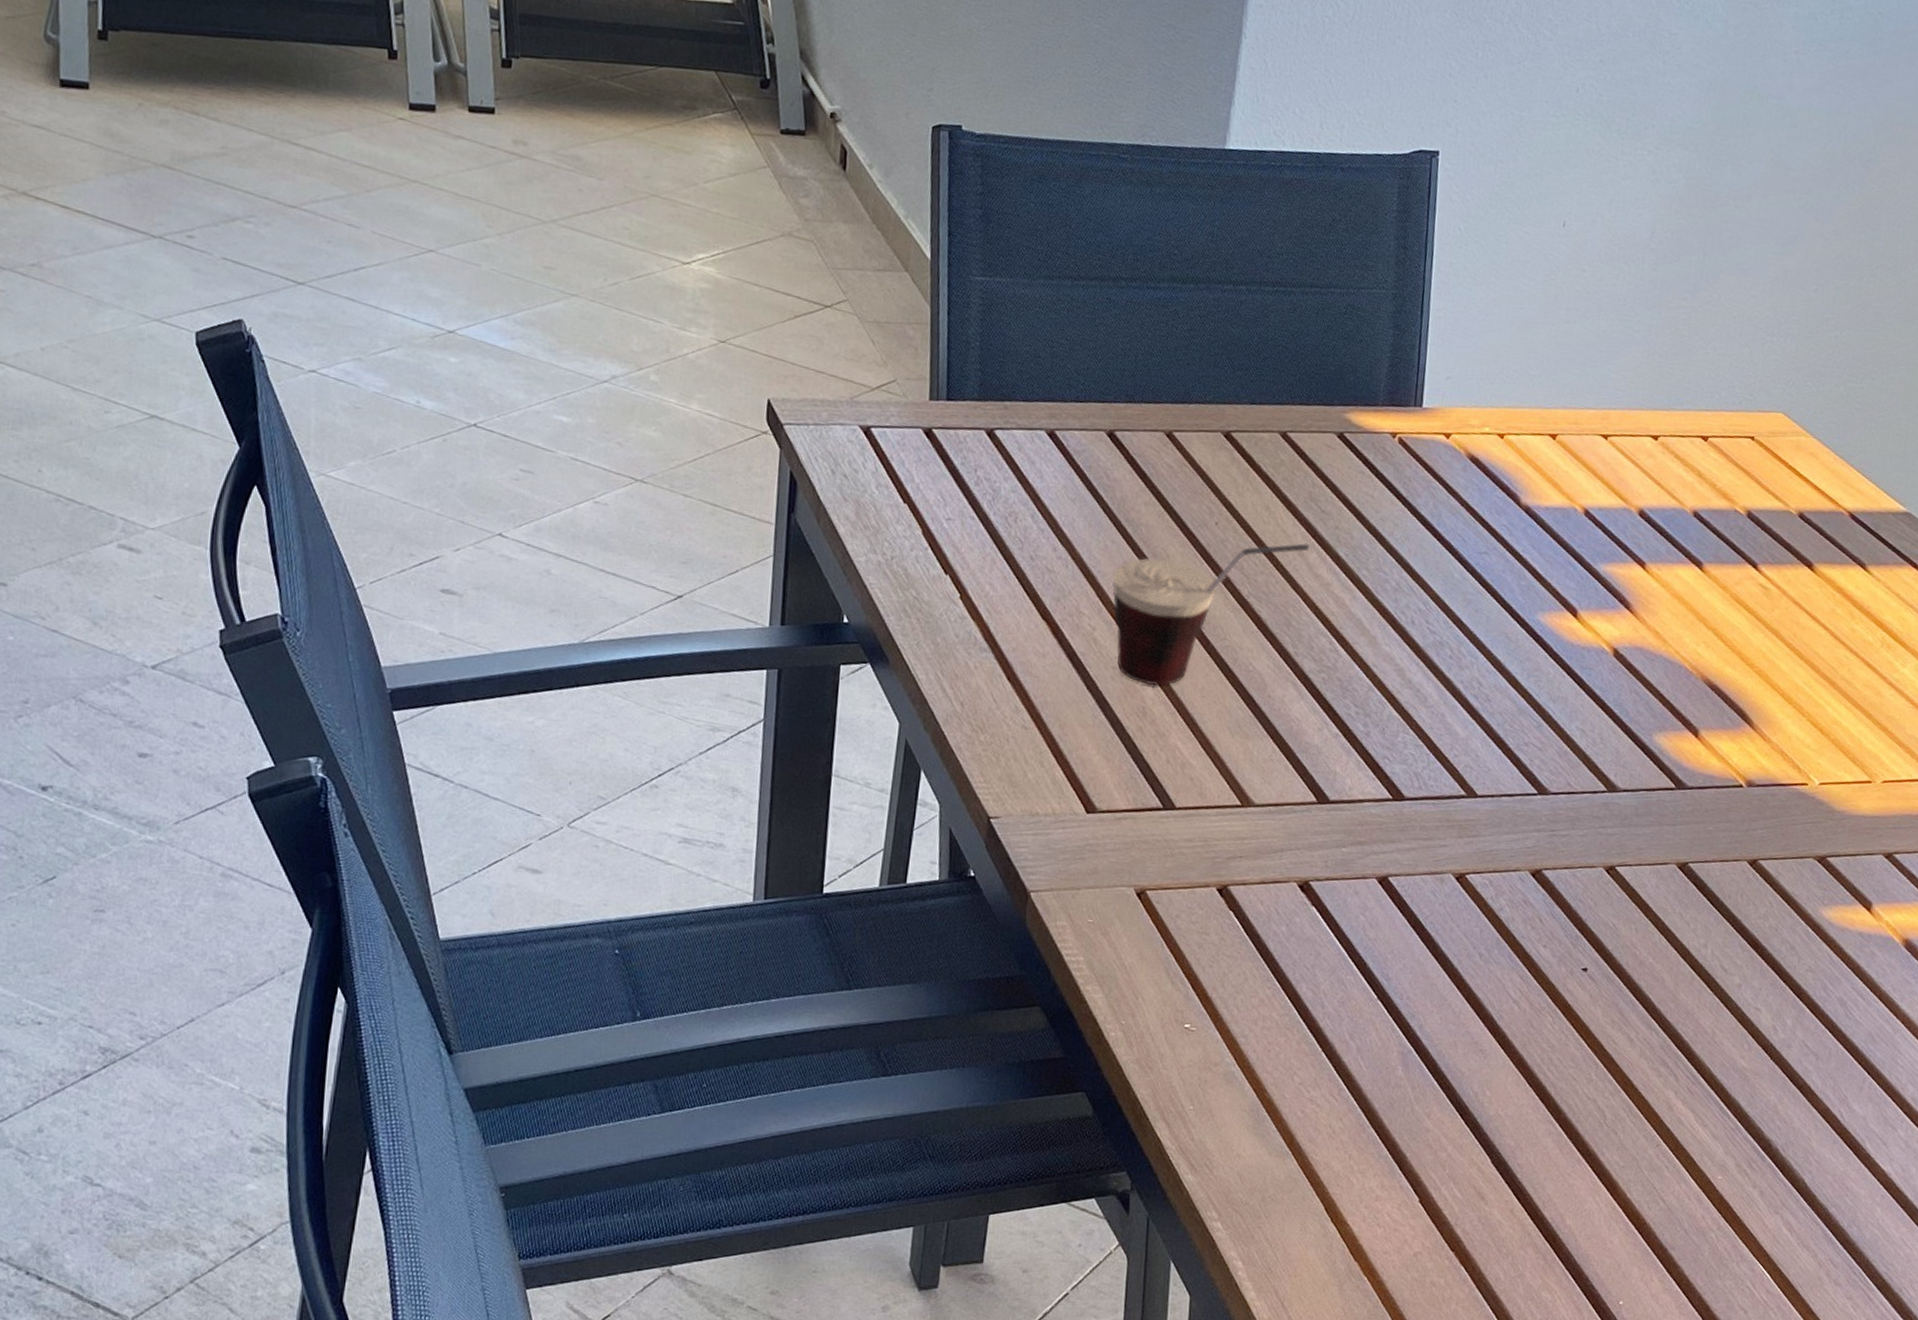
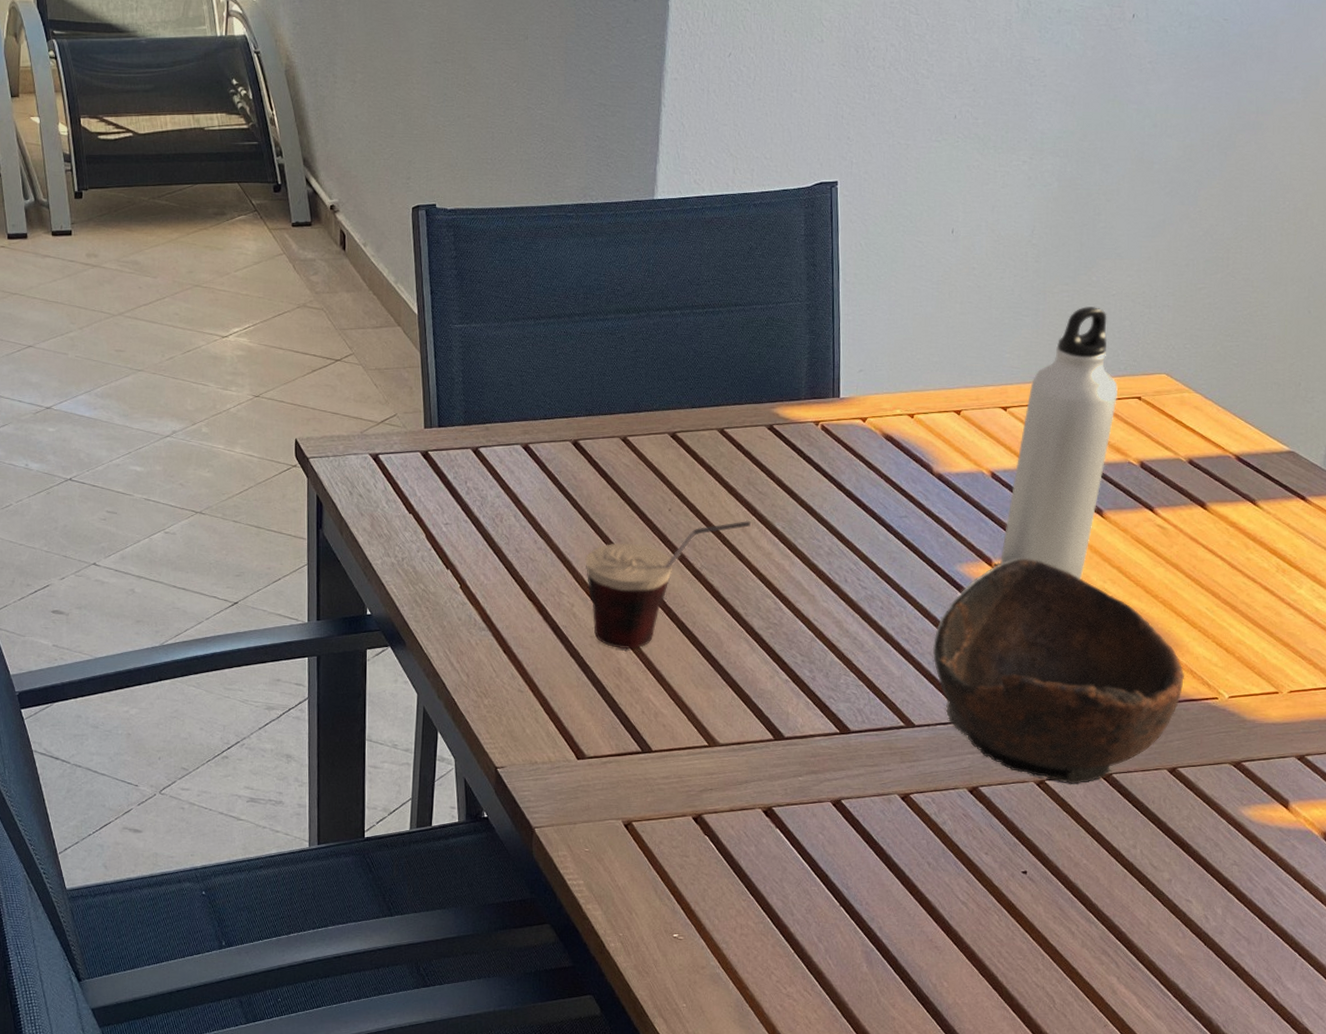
bowl: none [1503,610,1775,873] -> present [933,558,1185,784]
water bottle: none [1586,327,1730,640] -> present [1000,306,1118,579]

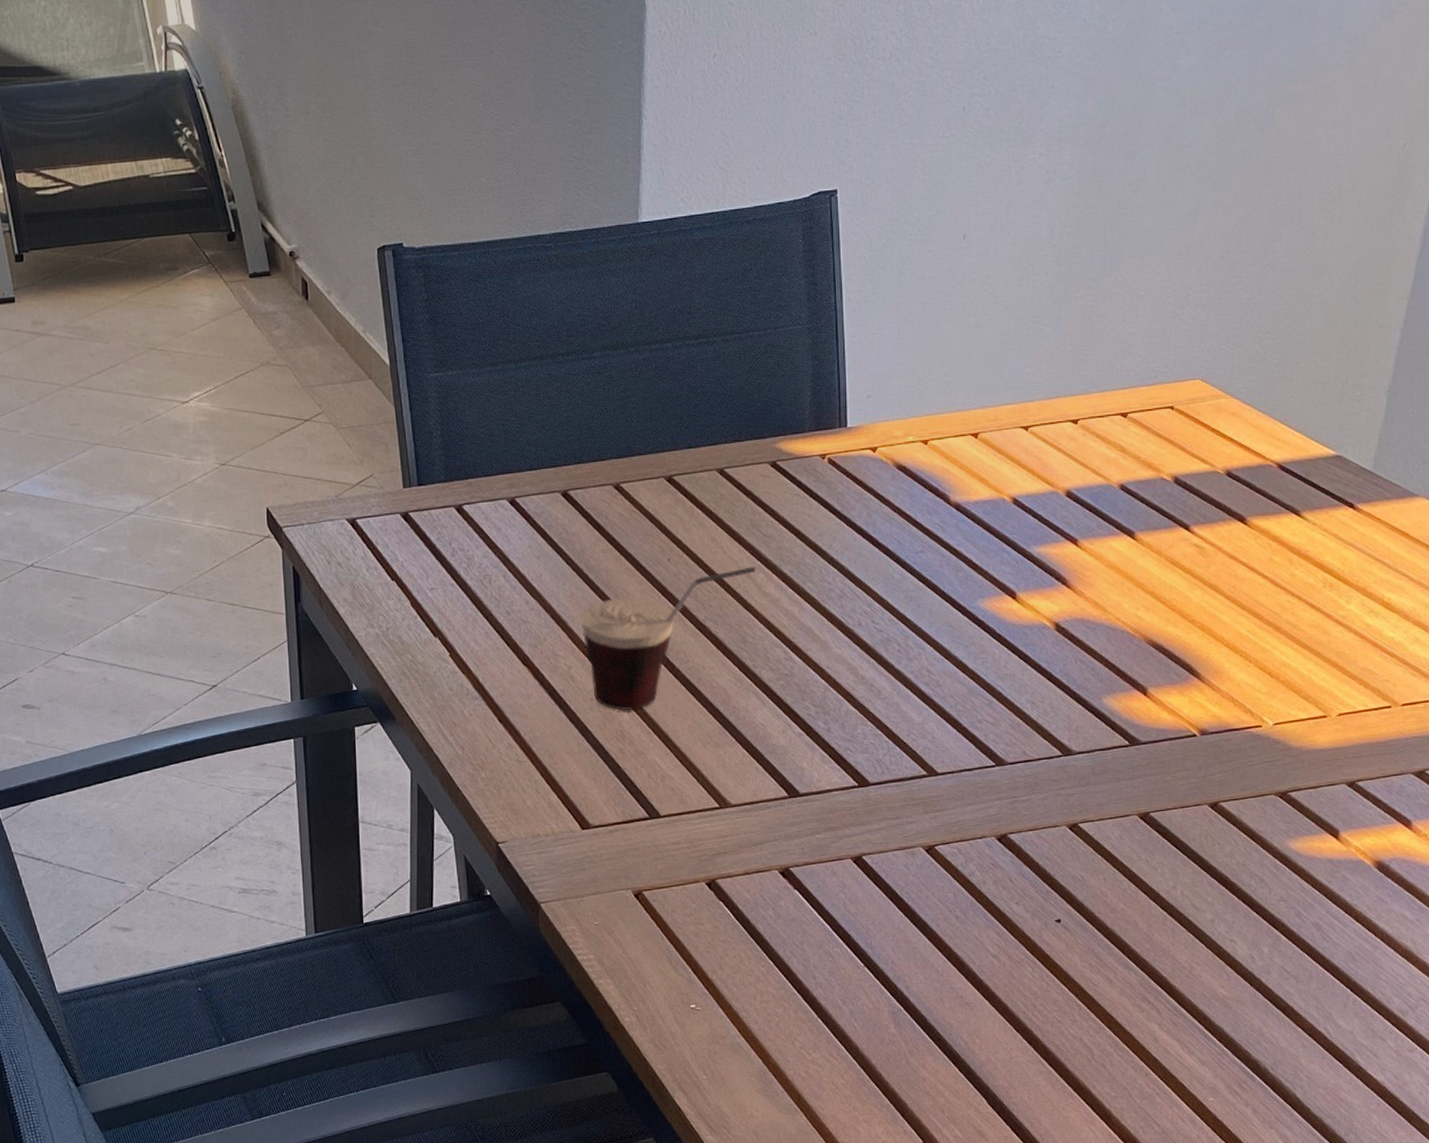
bowl: present [933,558,1185,784] -> none [955,589,1226,826]
water bottle: present [1000,306,1118,579] -> none [1025,310,1148,608]

